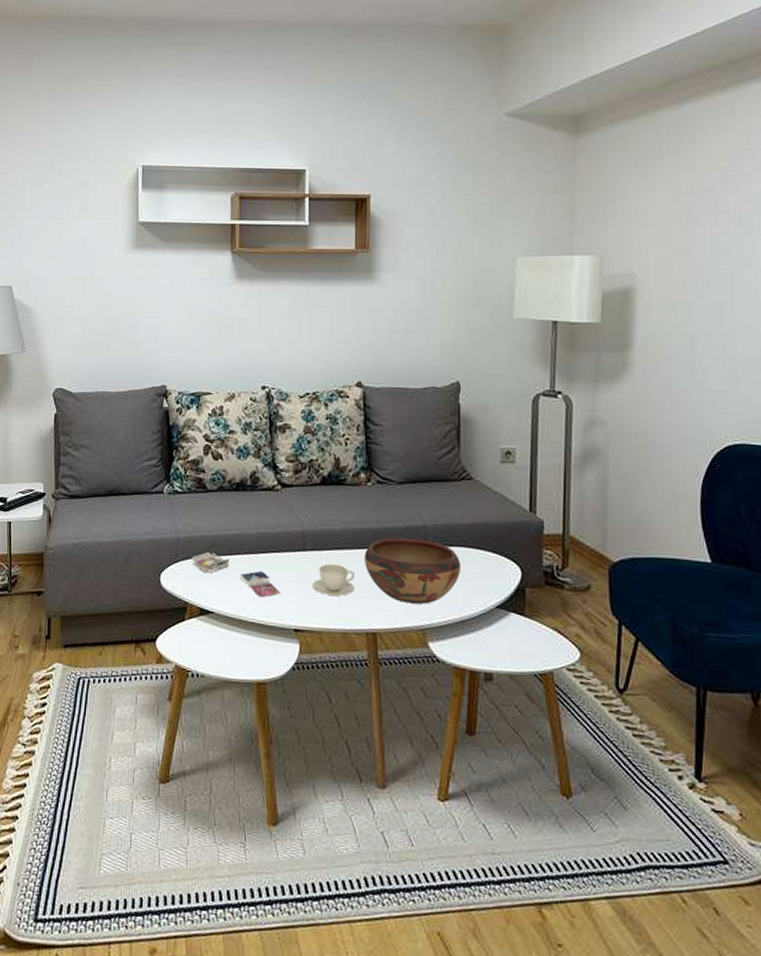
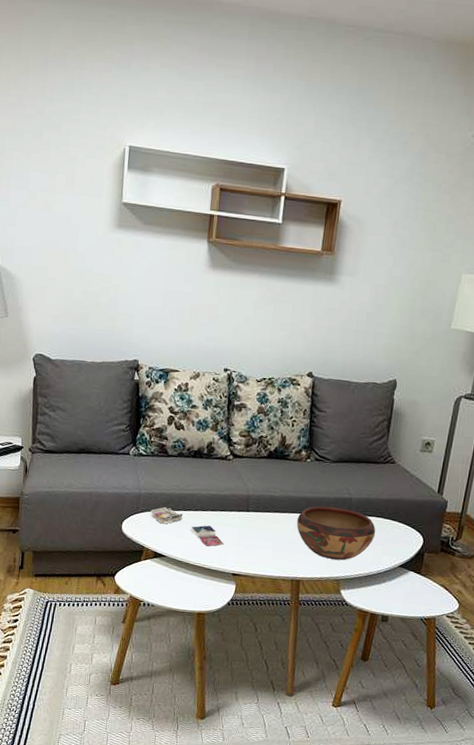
teacup: present [312,564,355,596] -> none [251,523,288,550]

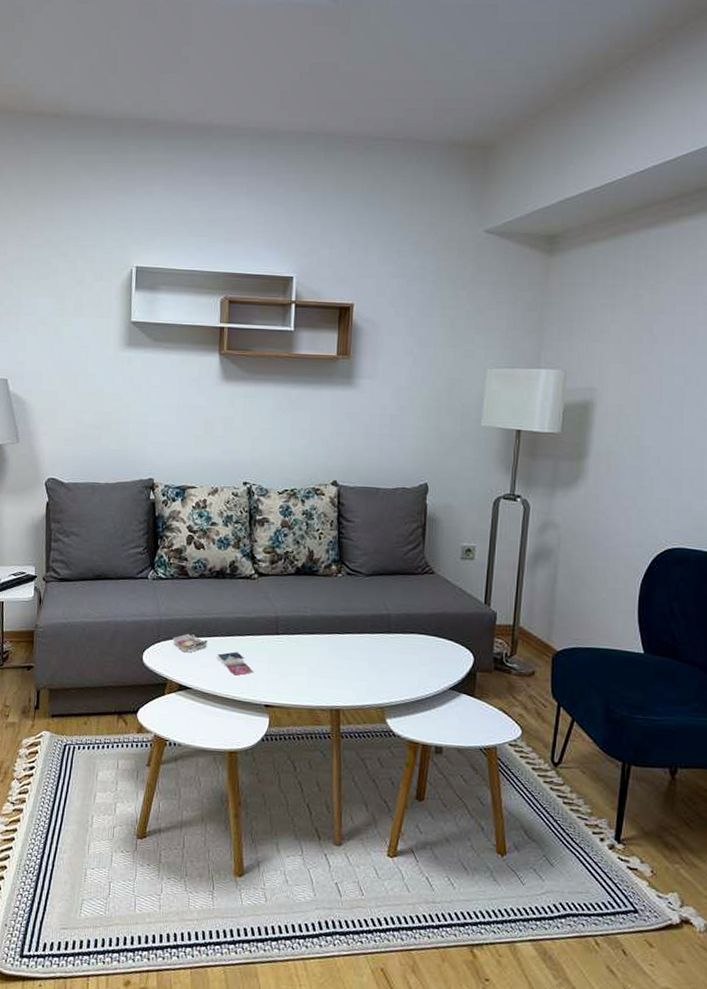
decorative bowl: present [296,506,376,560] -> none [331,624,420,685]

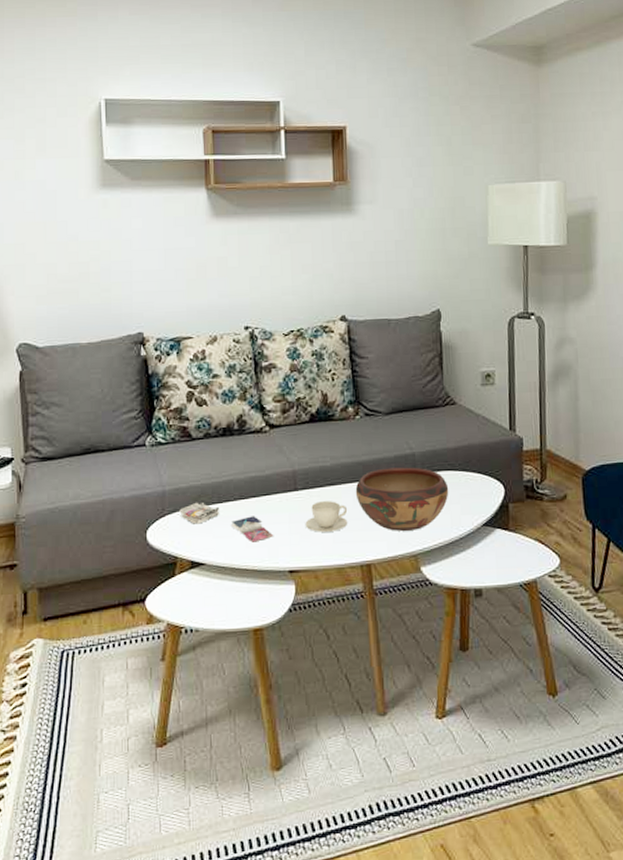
teacup: none [283,647,323,676] -> present [305,501,348,532]
decorative bowl: none [331,624,420,685] -> present [355,467,449,531]

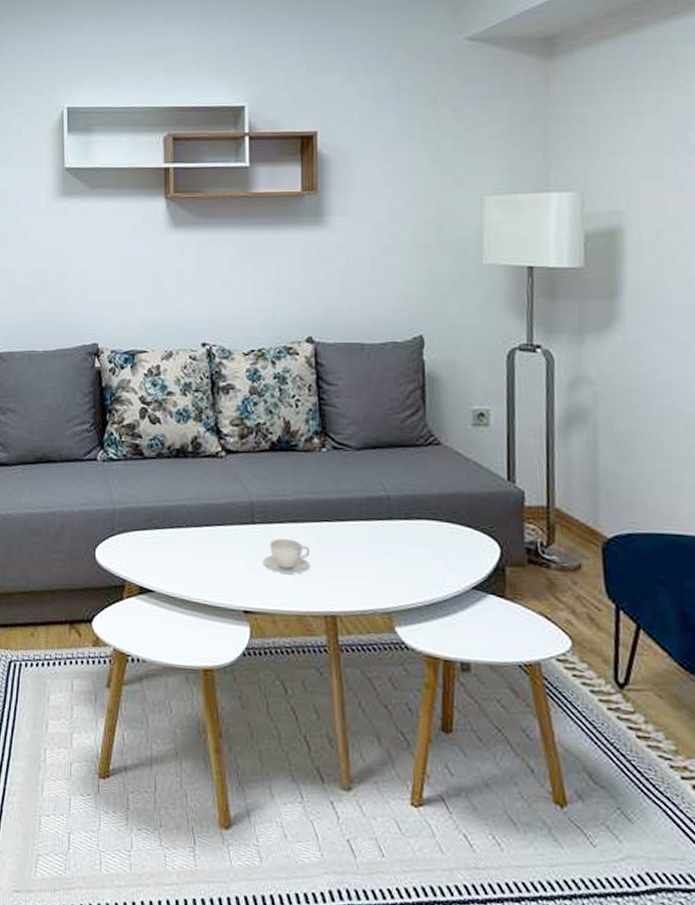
magazine: present [179,502,274,542] -> none [129,524,228,575]
decorative bowl: present [355,467,449,531] -> none [320,509,431,584]

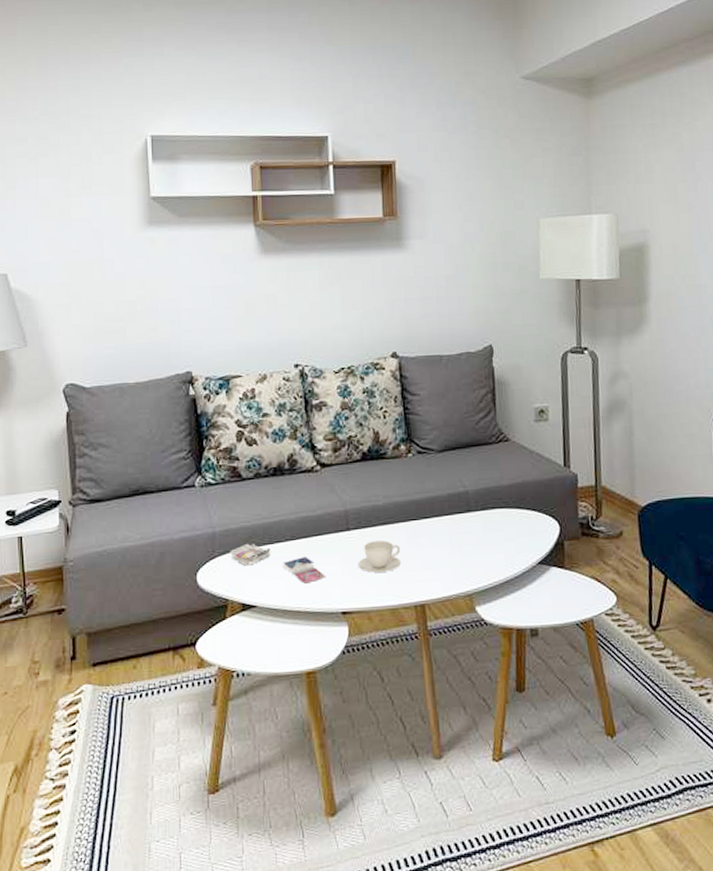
magazine: none [129,524,228,575] -> present [230,543,326,584]

